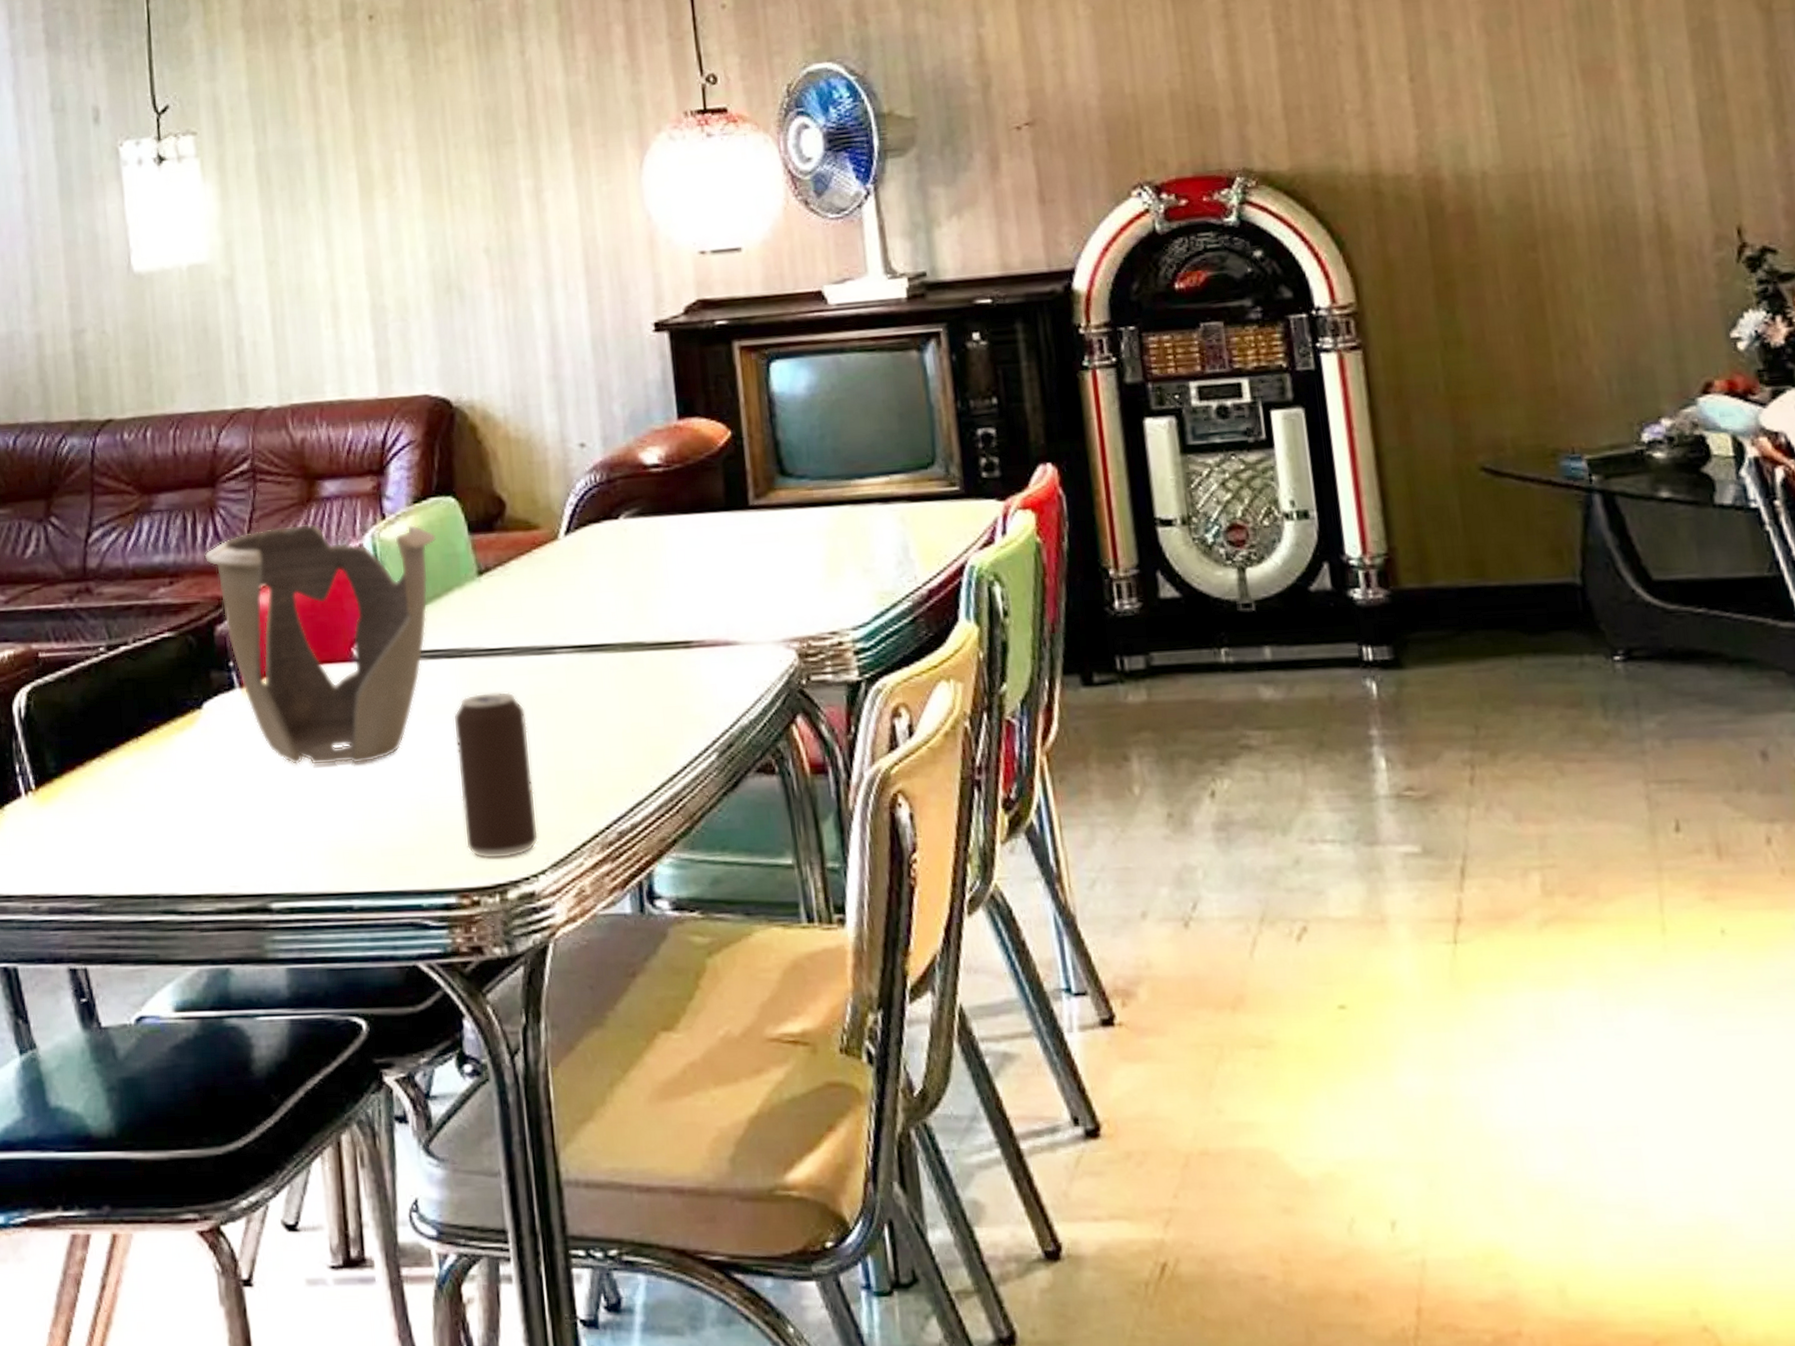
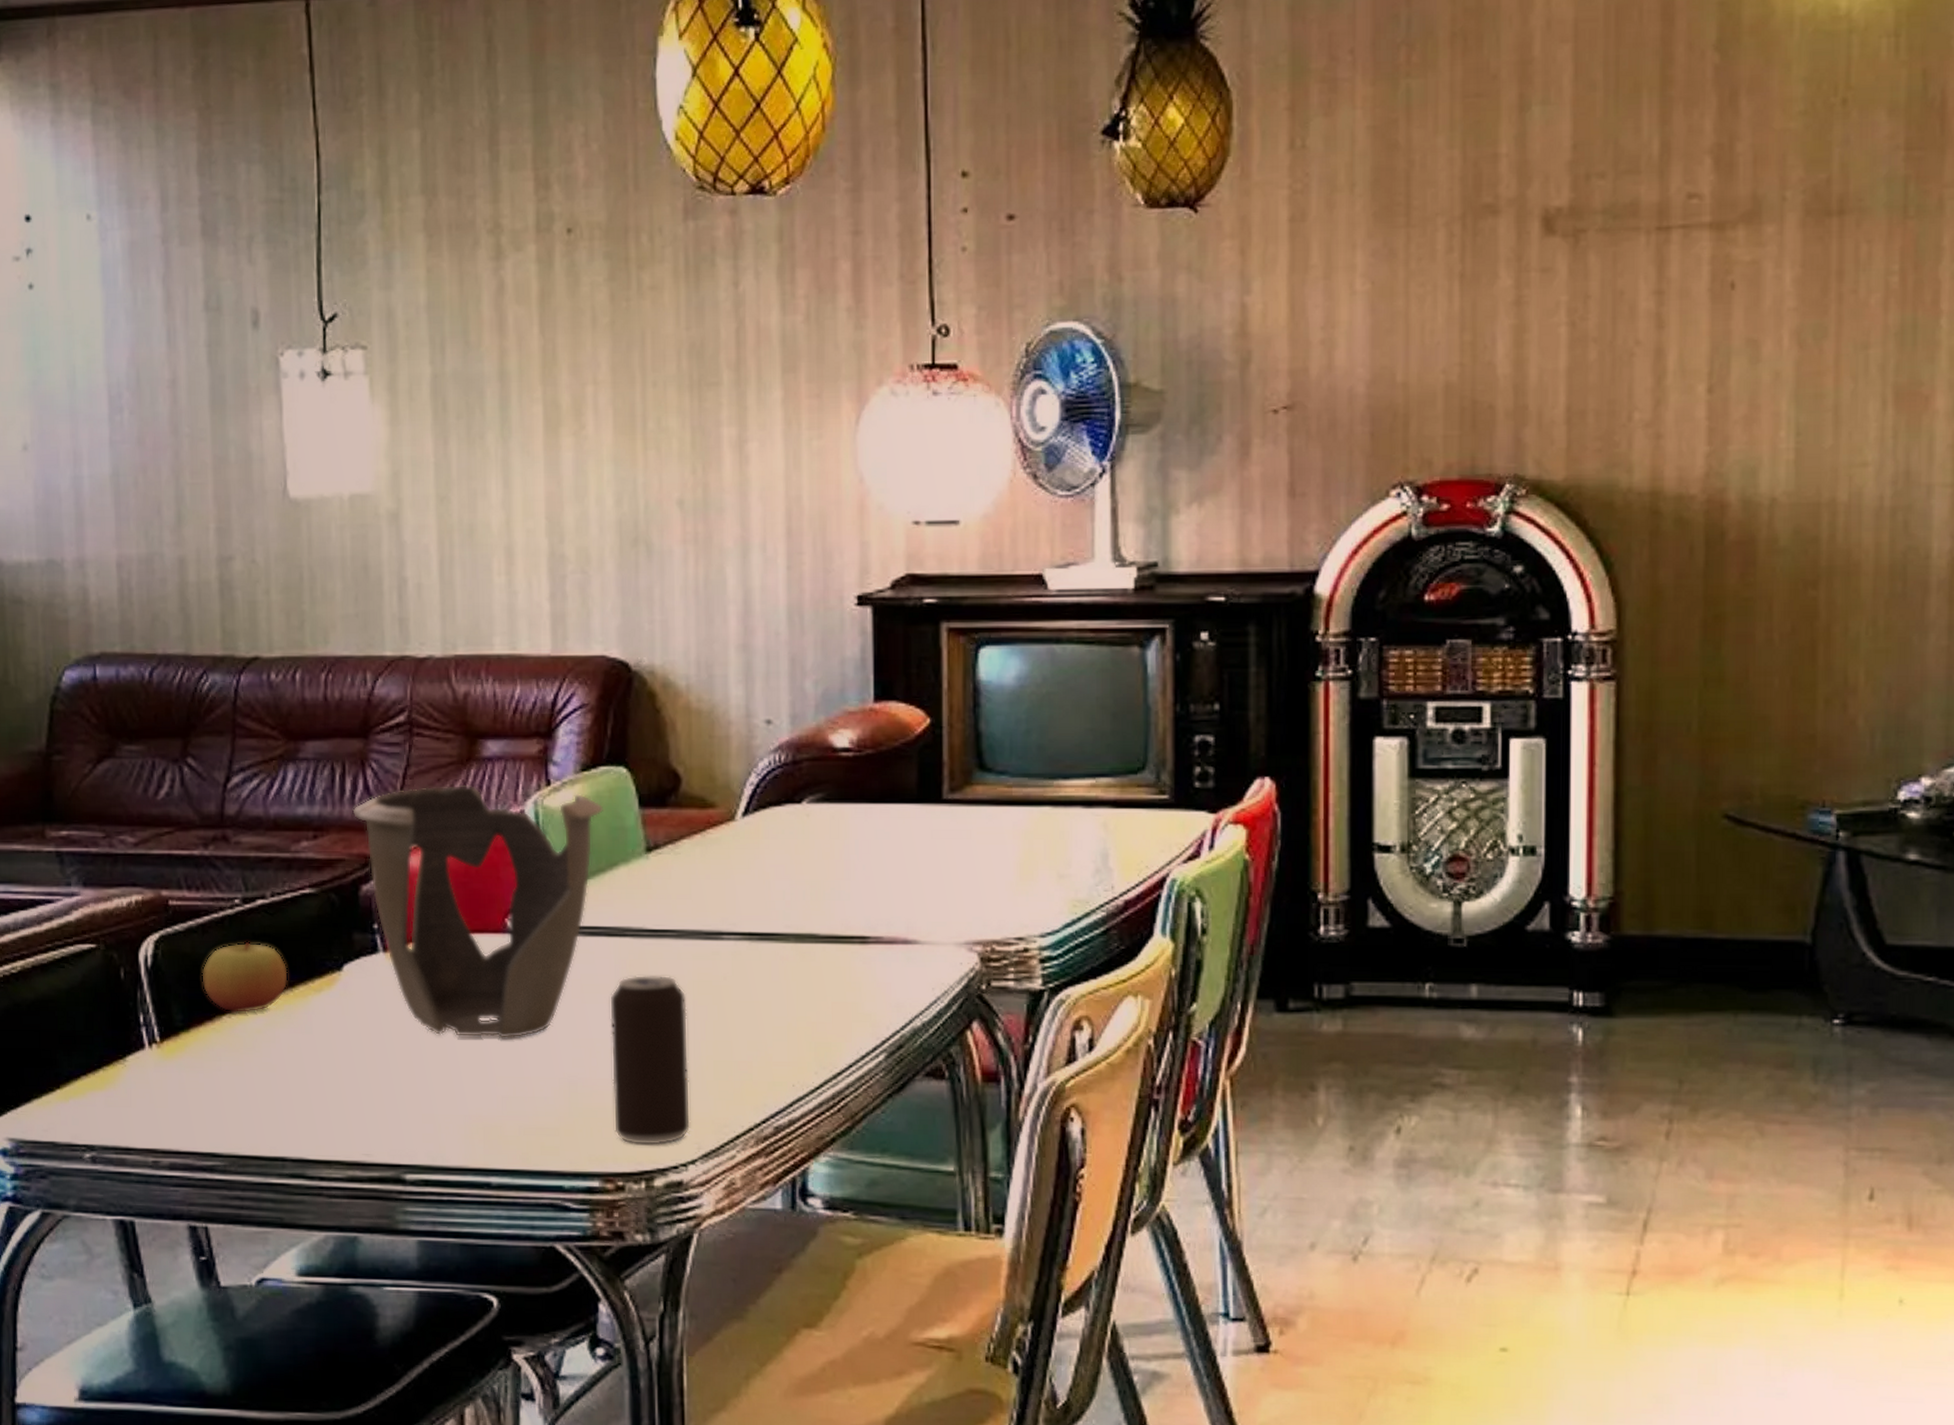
apple: none [71,686,152,756] -> present [202,941,288,1013]

